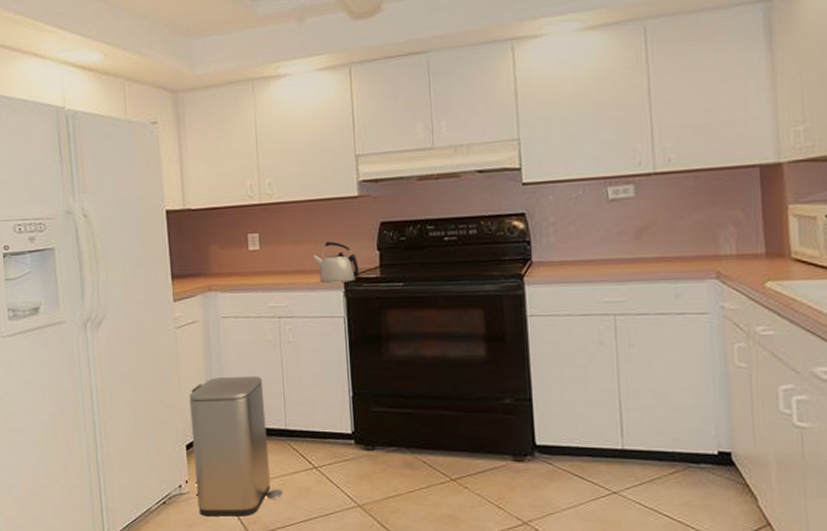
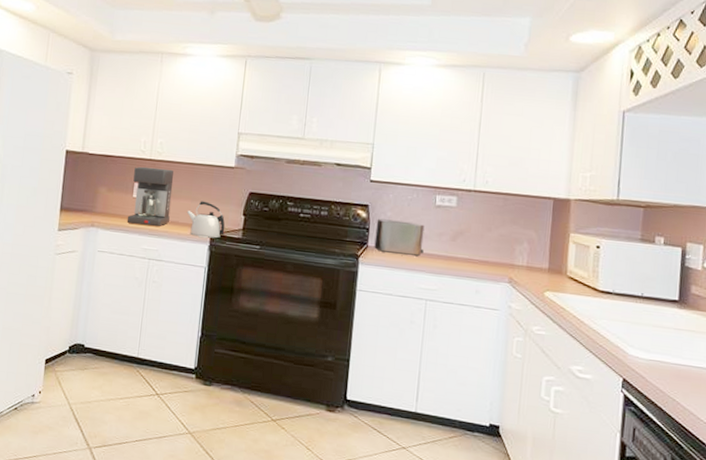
pedal bin: present [189,375,283,517] -> none [46,303,125,430]
coffee maker: none [245,211,294,281] -> present [127,166,174,227]
toaster: none [538,224,602,268] -> present [374,218,425,257]

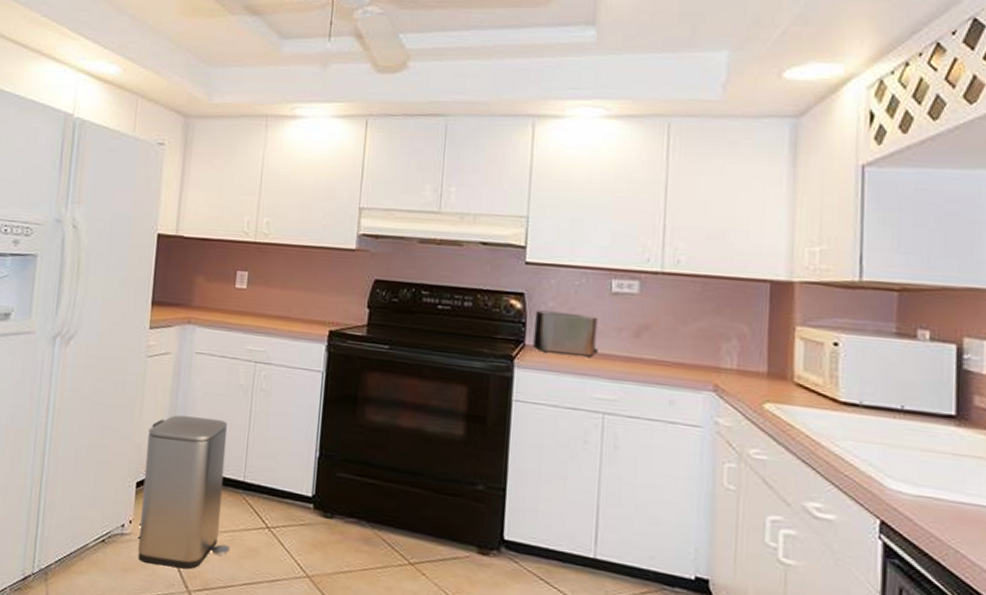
pedal bin: none [46,303,125,430] -> present [138,415,230,570]
coffee maker: present [127,166,174,227] -> none [228,251,284,324]
kettle: present [186,201,225,239] -> none [299,291,346,337]

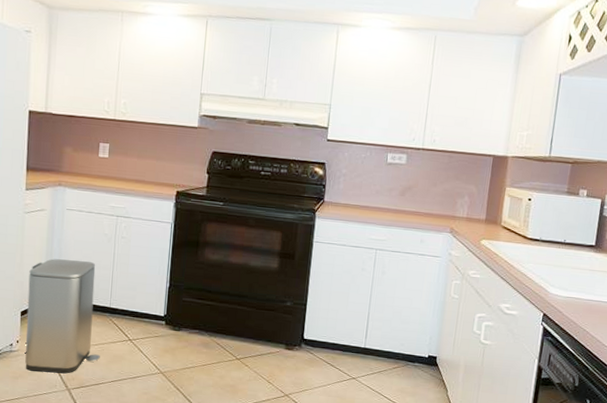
toaster: present [533,310,599,358] -> none [330,175,377,211]

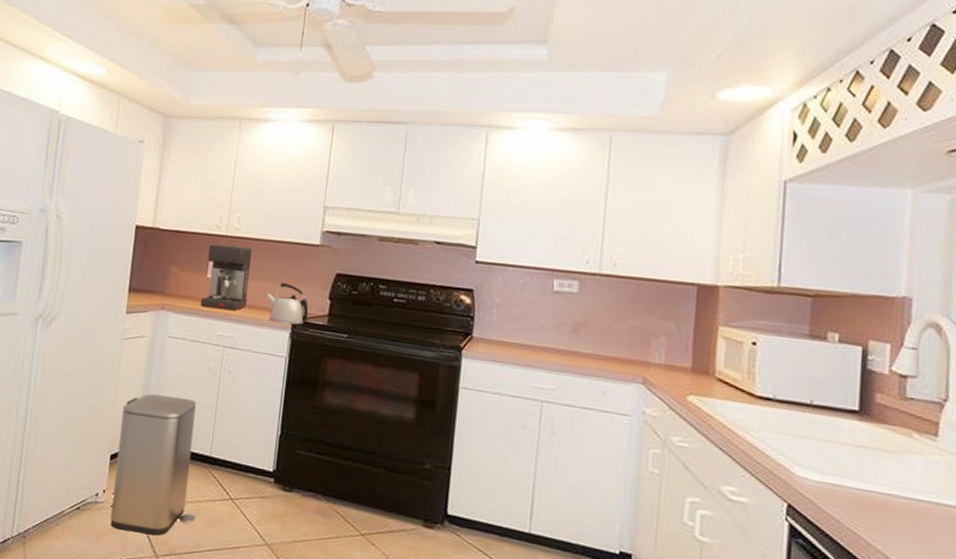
coffee maker: none [93,126,139,186] -> present [200,243,253,311]
kettle: none [152,160,190,196] -> present [265,282,309,325]

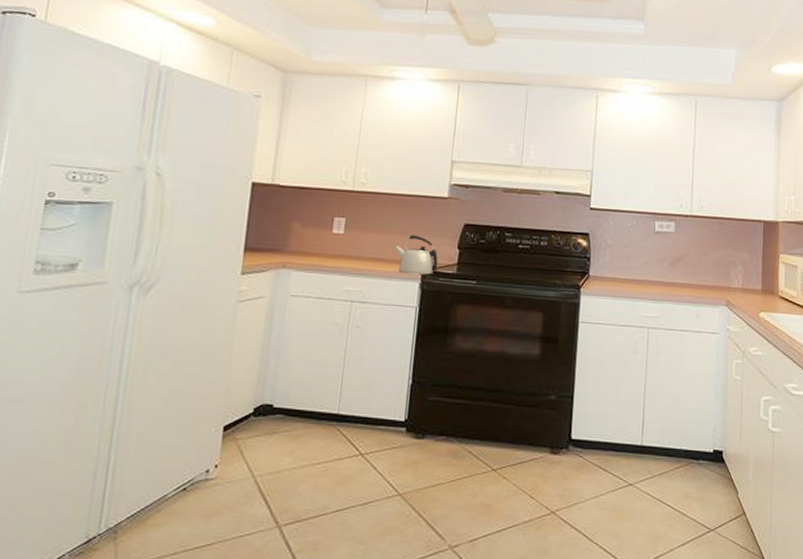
pedal bin: present [110,393,197,536] -> none [223,356,323,505]
coffee maker: present [200,243,253,311] -> none [325,199,380,265]

